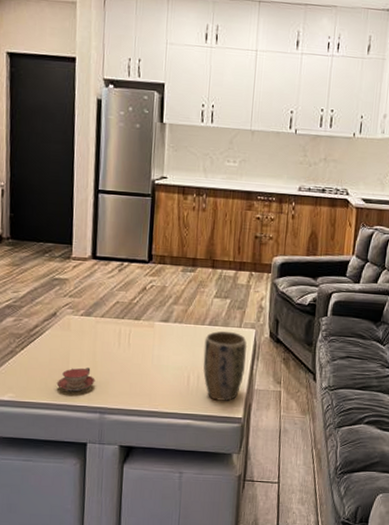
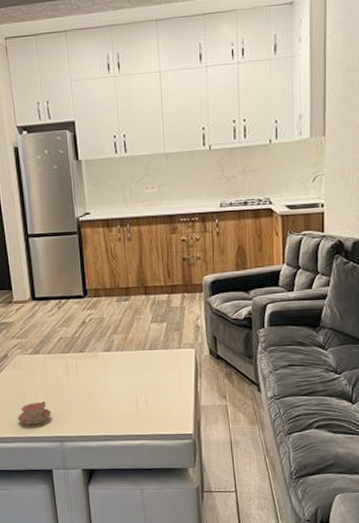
plant pot: present [203,330,248,401] -> none [147,353,189,420]

